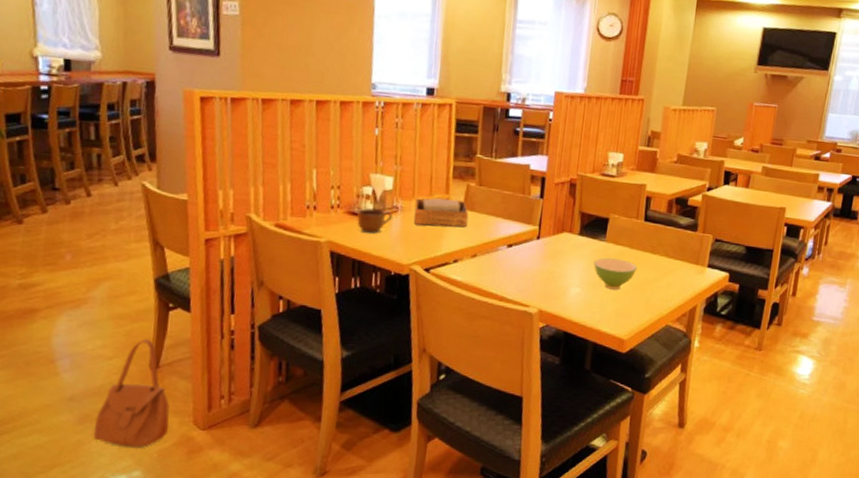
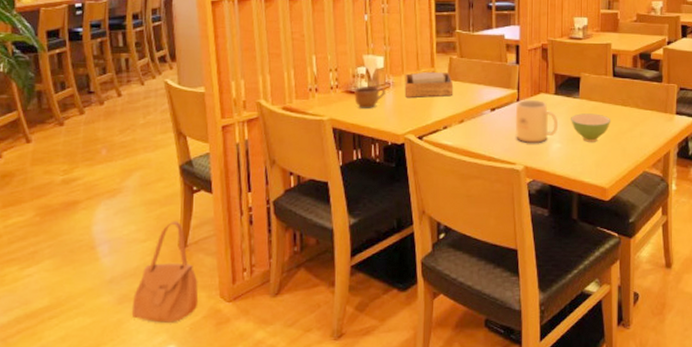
mug: none [532,238,580,287] -> present [515,100,558,144]

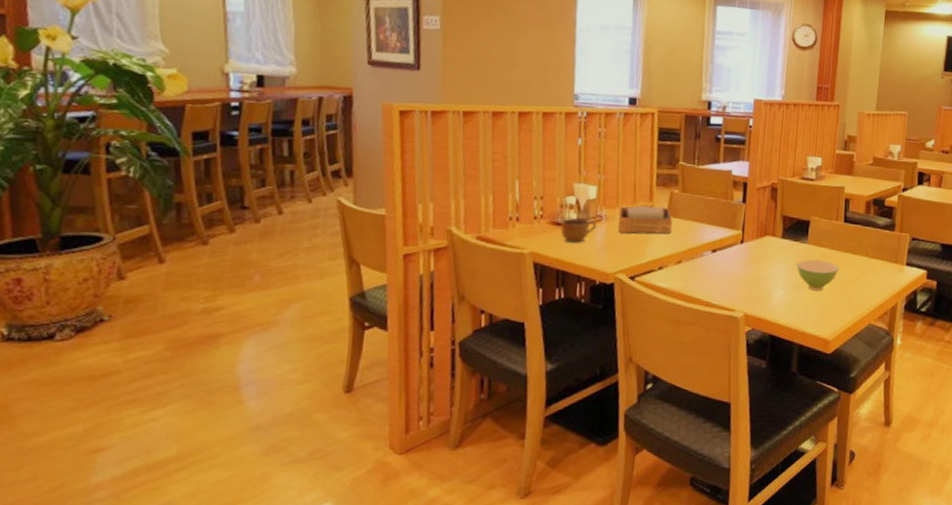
handbag: present [131,221,199,323] -> none [280,361,364,477]
mug: present [515,100,558,144] -> none [737,242,783,291]

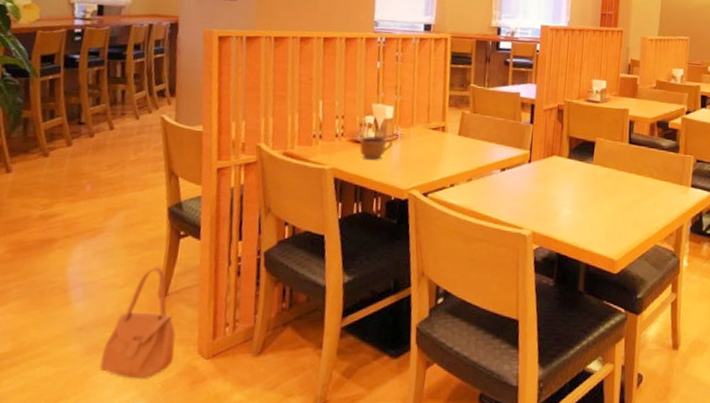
handbag: none [280,361,364,477] -> present [99,267,176,378]
napkin holder: present [618,206,673,235] -> none [413,125,464,153]
bowl: present [797,259,839,291] -> none [583,180,625,211]

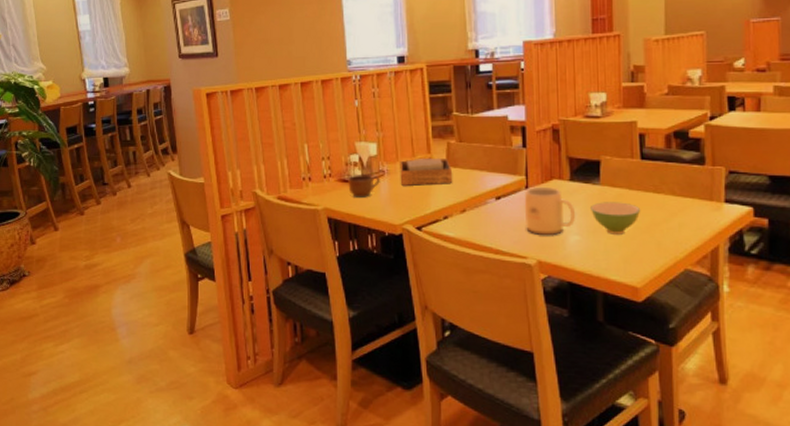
handbag: present [99,267,176,378] -> none [149,307,208,405]
napkin holder: none [413,125,464,153] -> present [400,159,453,186]
mug: none [525,162,569,209] -> present [524,187,575,236]
bowl: none [583,180,625,211] -> present [591,202,641,235]

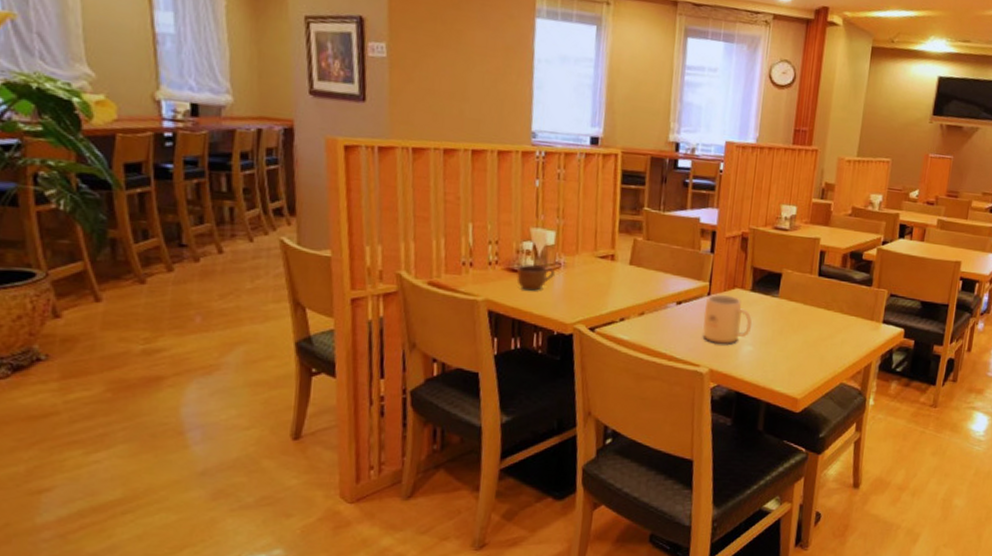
napkin holder: present [400,159,453,186] -> none [578,253,635,285]
bowl: present [591,202,641,235] -> none [766,314,812,347]

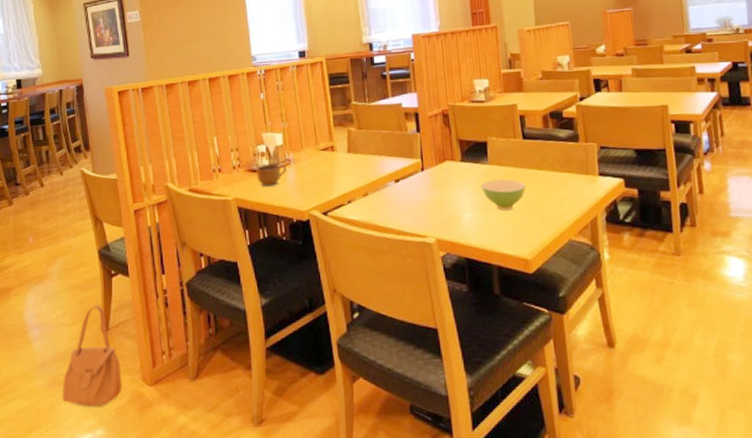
handbag: none [228,407,314,524] -> present [62,305,122,407]
mug: present [703,295,752,346] -> none [421,169,468,215]
bowl: none [766,314,812,347] -> present [481,179,527,210]

